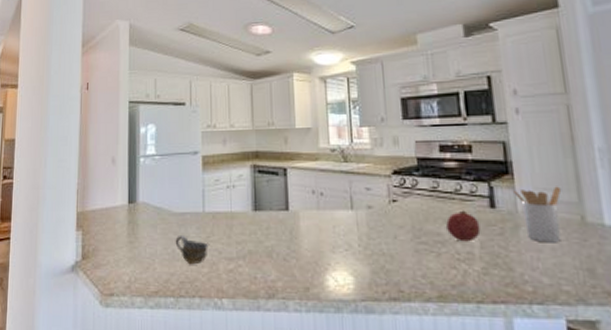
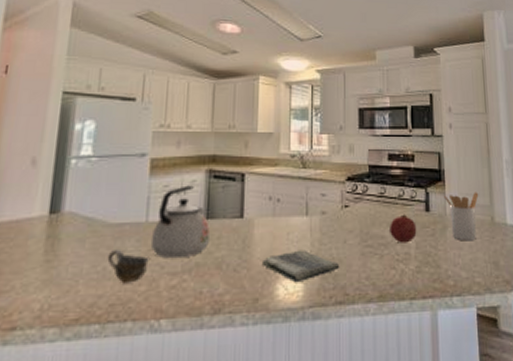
kettle: none [208,179,260,246] -> present [150,185,211,259]
dish towel: none [309,243,392,276] -> present [261,249,340,283]

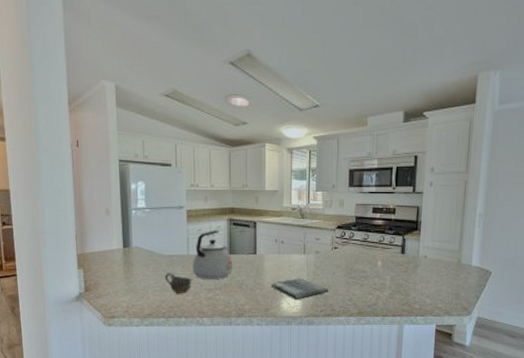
fruit: present [390,214,417,243] -> none [370,255,393,277]
utensil holder: present [444,192,479,241] -> none [419,239,450,277]

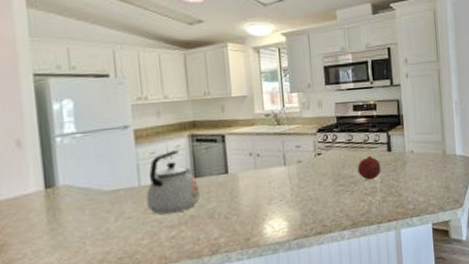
cup: present [164,272,192,294] -> none [108,211,148,240]
dish towel: present [270,278,329,300] -> none [249,194,318,222]
fruit: none [370,255,393,277] -> present [358,155,381,180]

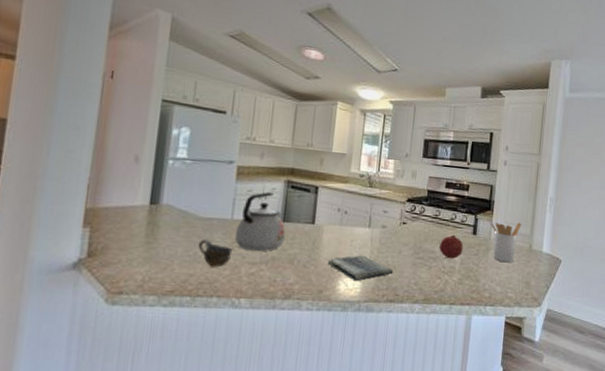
cup: none [108,211,148,240] -> present [198,238,233,267]
dish towel: none [249,194,318,222] -> present [327,255,394,282]
utensil holder: none [403,131,433,173] -> present [491,222,522,263]

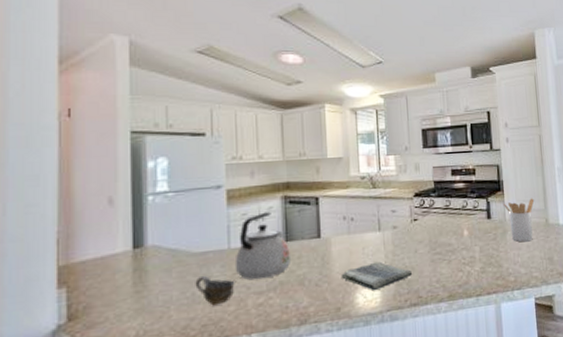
fruit: present [439,234,464,259] -> none [455,222,480,249]

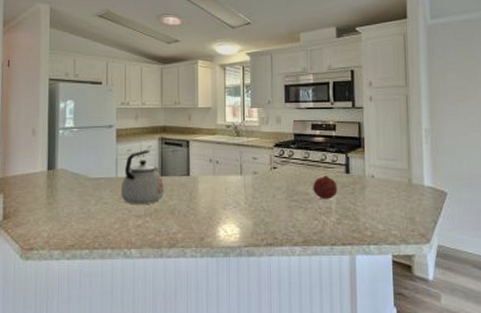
cup: present [195,275,235,306] -> none [90,196,120,222]
dish towel: present [341,261,413,292] -> none [205,202,270,228]
fruit: none [455,222,480,249] -> present [313,175,338,199]
utensil holder: present [504,198,535,242] -> none [364,157,397,200]

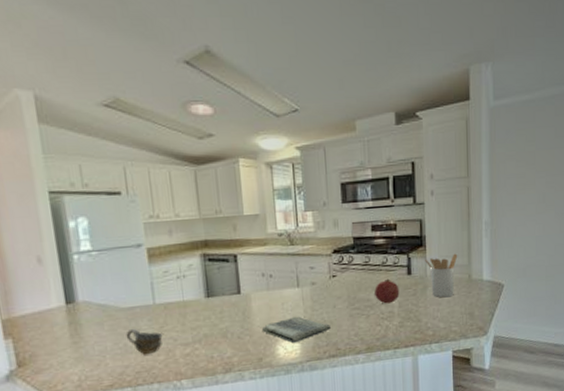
cup: none [90,196,120,222] -> present [126,328,163,356]
kettle: present [120,150,165,205] -> none [160,269,214,333]
dish towel: none [205,202,270,228] -> present [261,316,332,344]
utensil holder: none [364,157,397,200] -> present [425,253,458,298]

